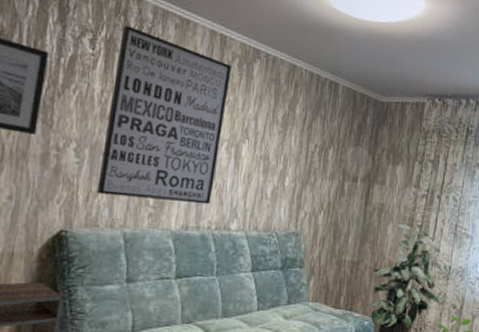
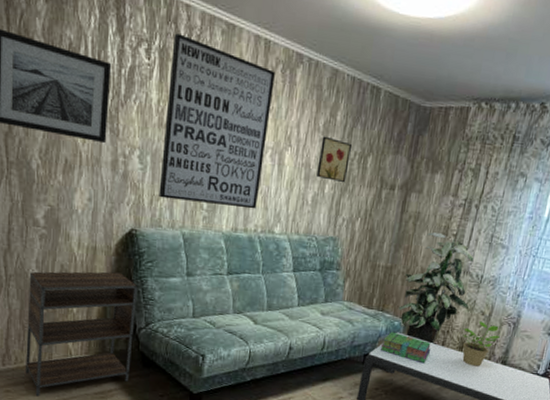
wall art: none [276,128,312,176] -> present [316,136,352,183]

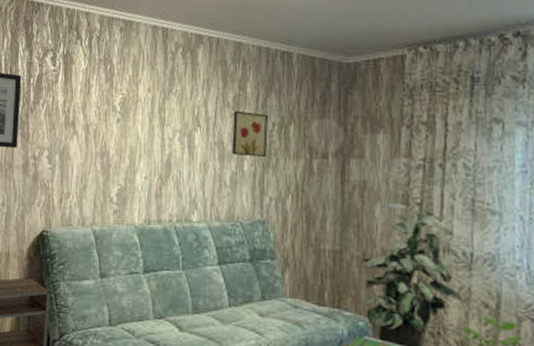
wall art: present [159,33,275,209] -> none [68,38,176,197]

